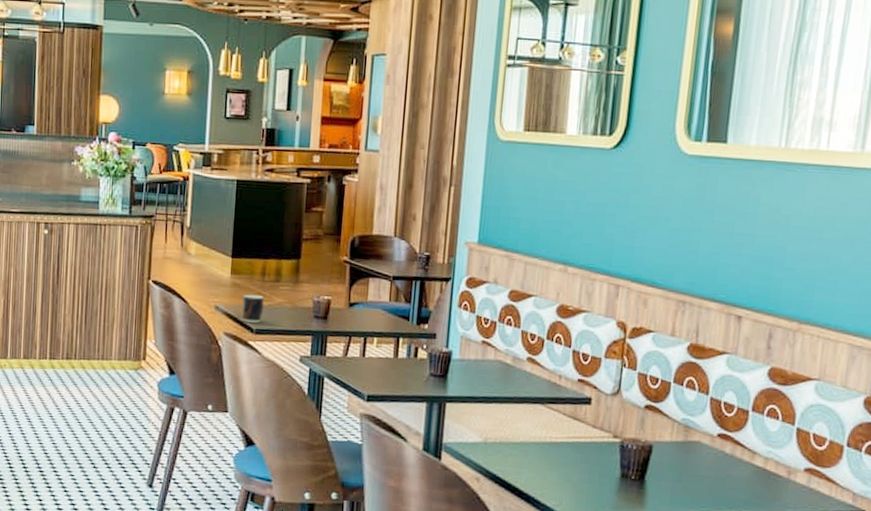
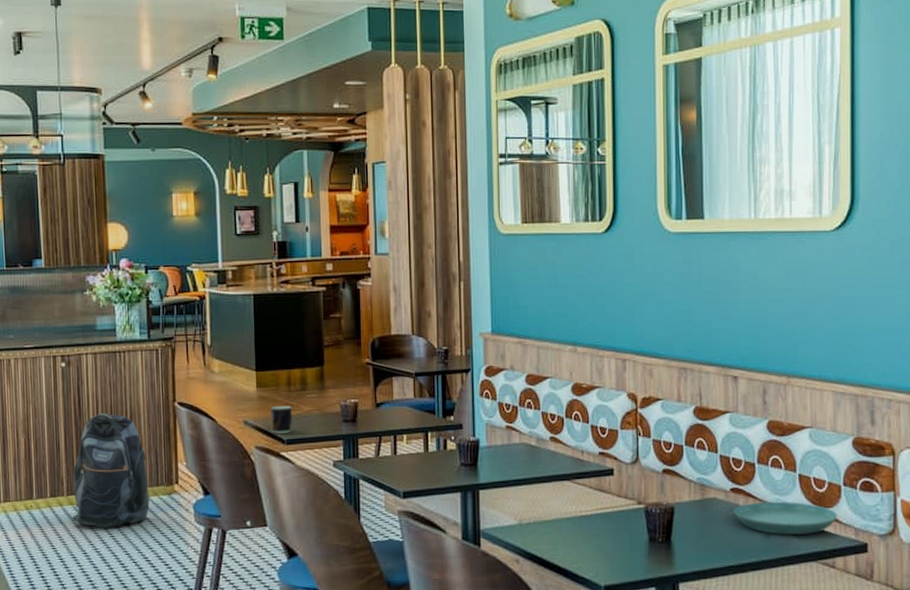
backpack: none [41,282,117,396] -> present [71,412,150,529]
saucer: none [718,451,836,493] -> present [734,501,838,536]

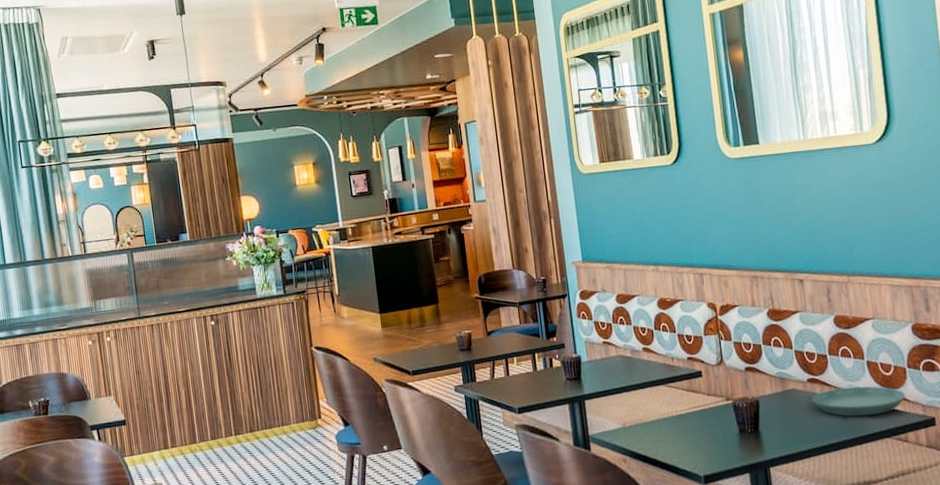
backpack: present [71,412,150,529] -> none [229,361,298,463]
mug: present [270,405,293,434] -> none [395,341,416,367]

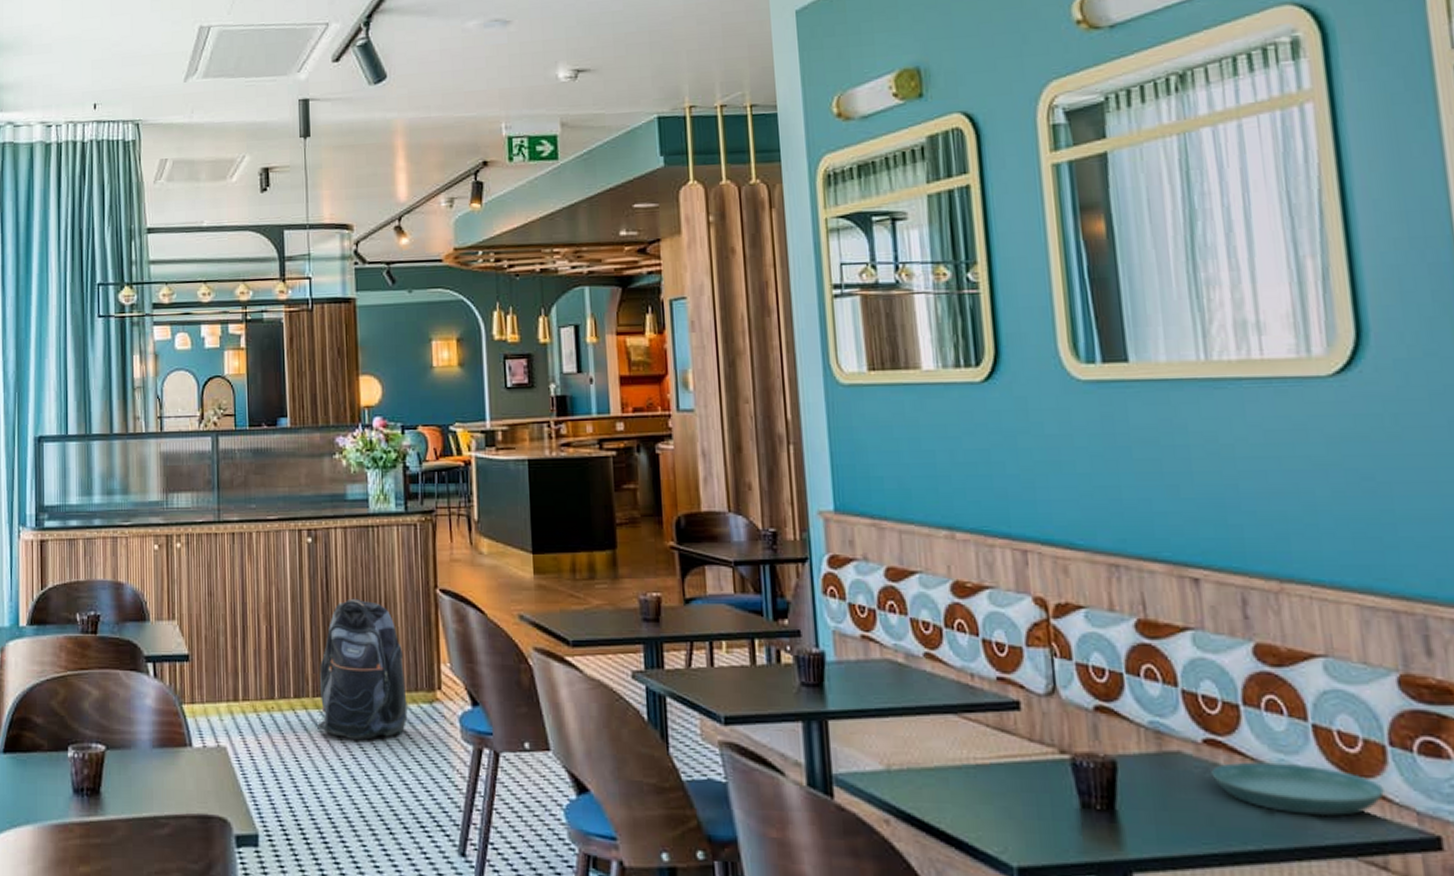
backpack: none [229,361,298,463] -> present [317,598,408,741]

